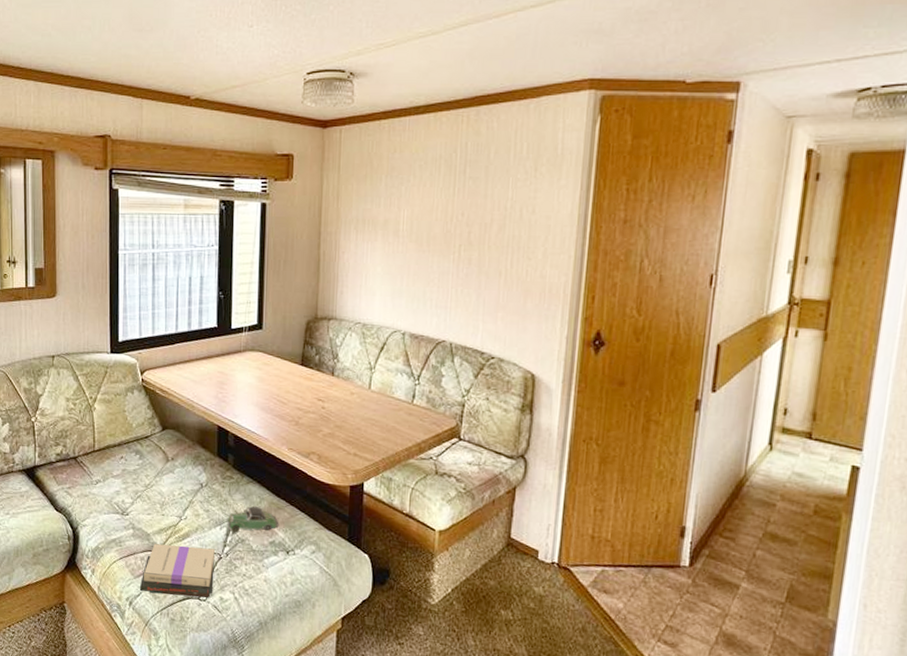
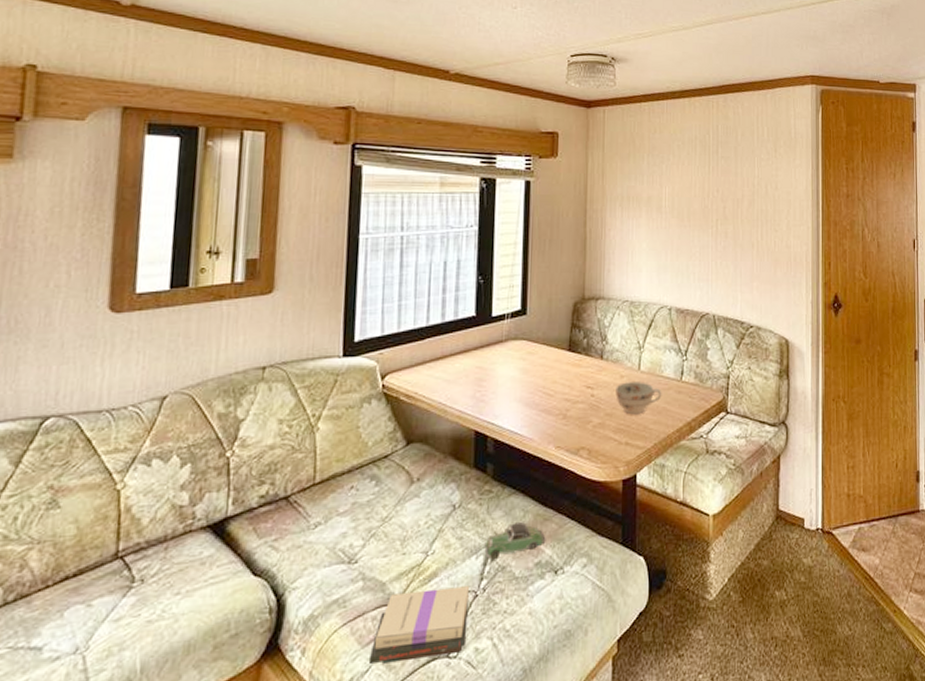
teacup: none [345,399,392,430] -> present [616,382,662,415]

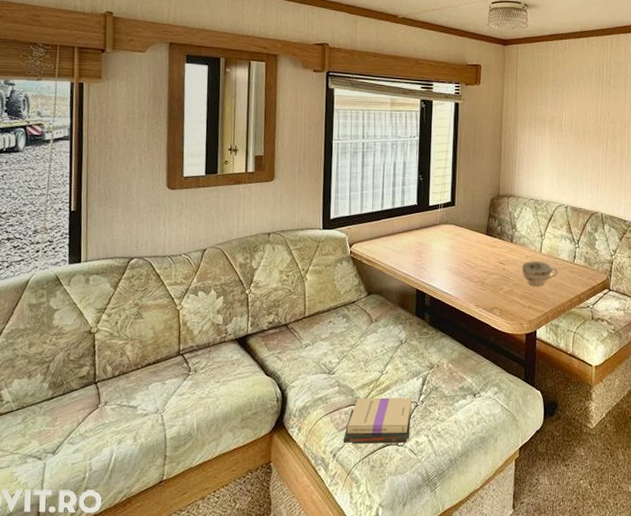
toy car: present [483,522,546,560] -> none [422,357,468,382]

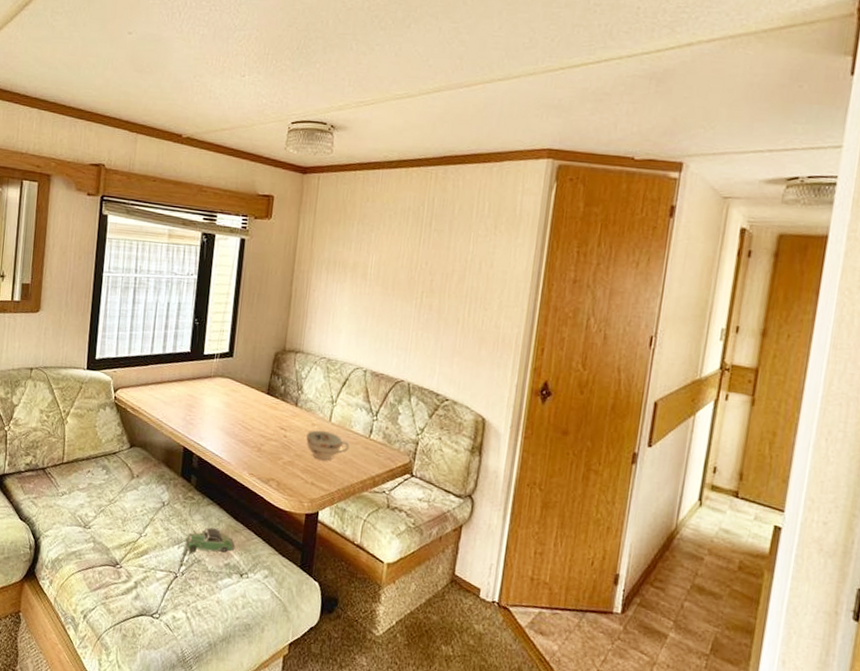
books: present [343,397,412,444] -> none [94,558,171,616]
toy car: none [422,357,468,382] -> present [184,527,235,554]

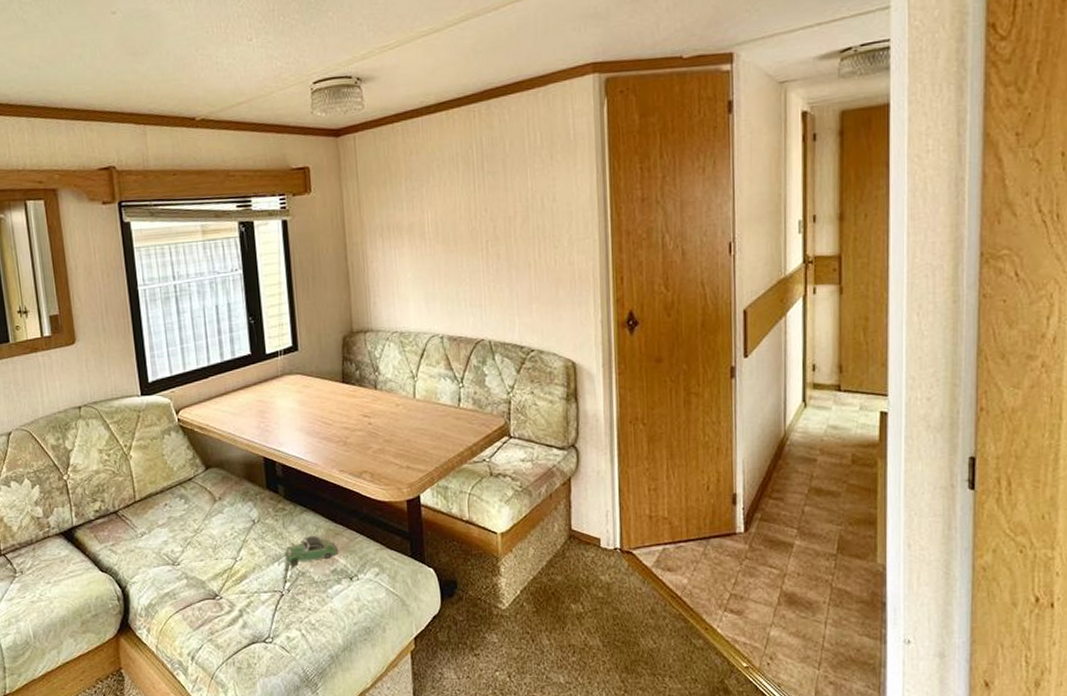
teacup: present [306,430,350,461] -> none [392,409,440,441]

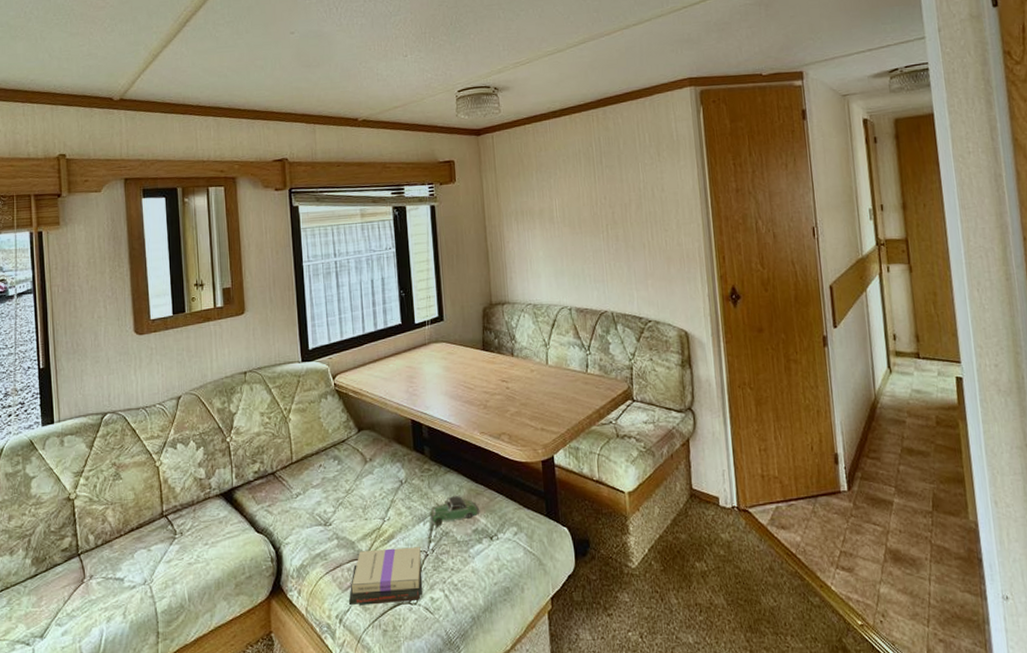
books: none [200,587,279,644] -> present [348,547,423,606]

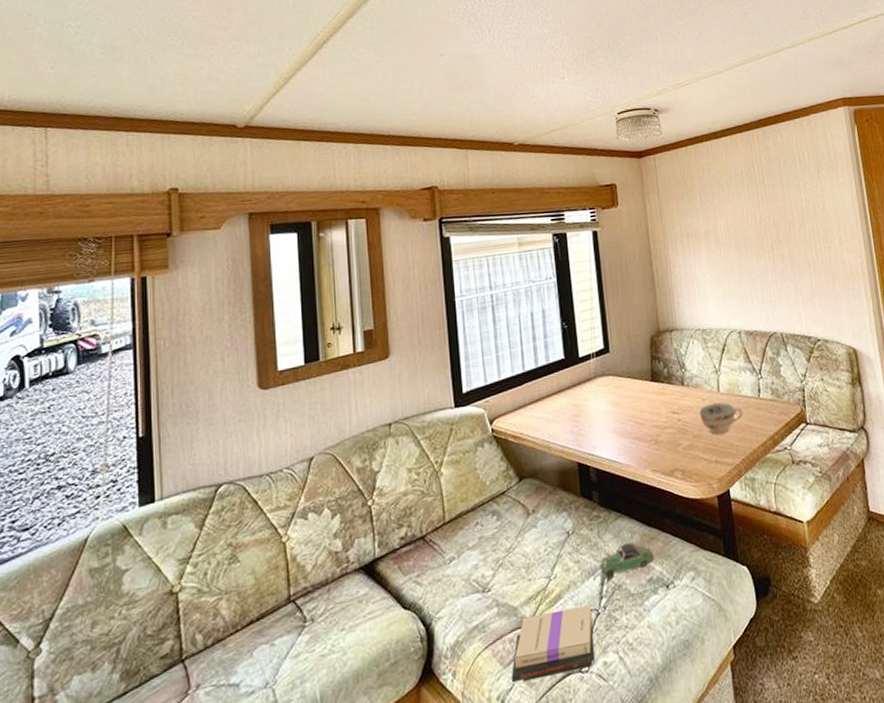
teacup: none [527,375,571,404] -> present [699,402,743,435]

